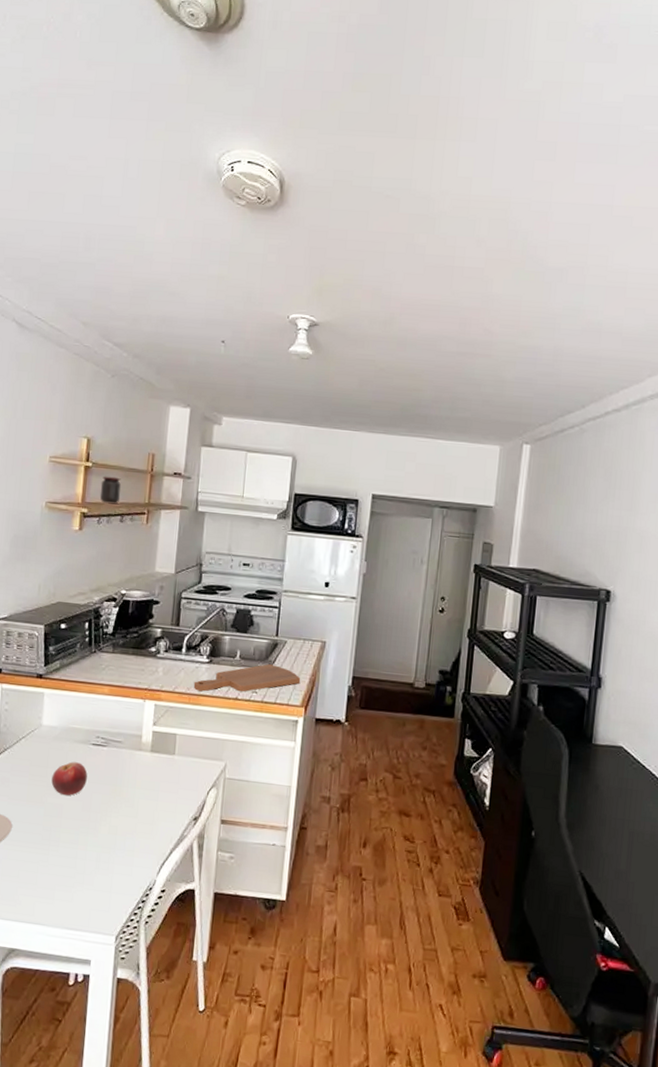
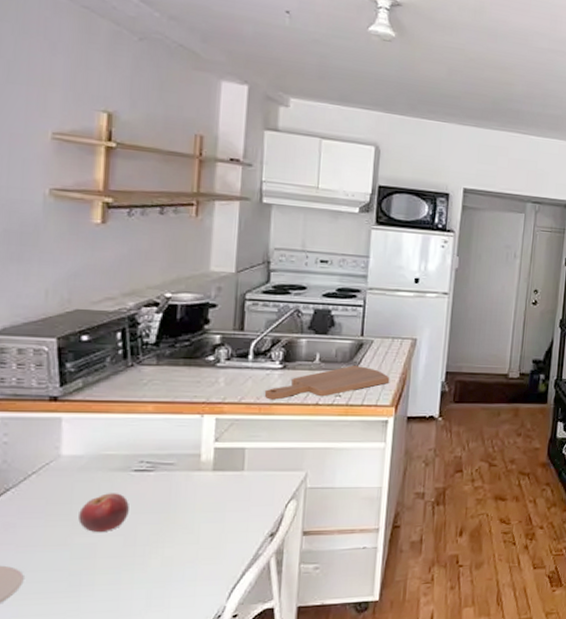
jar: present [99,476,122,505] -> none [129,159,160,194]

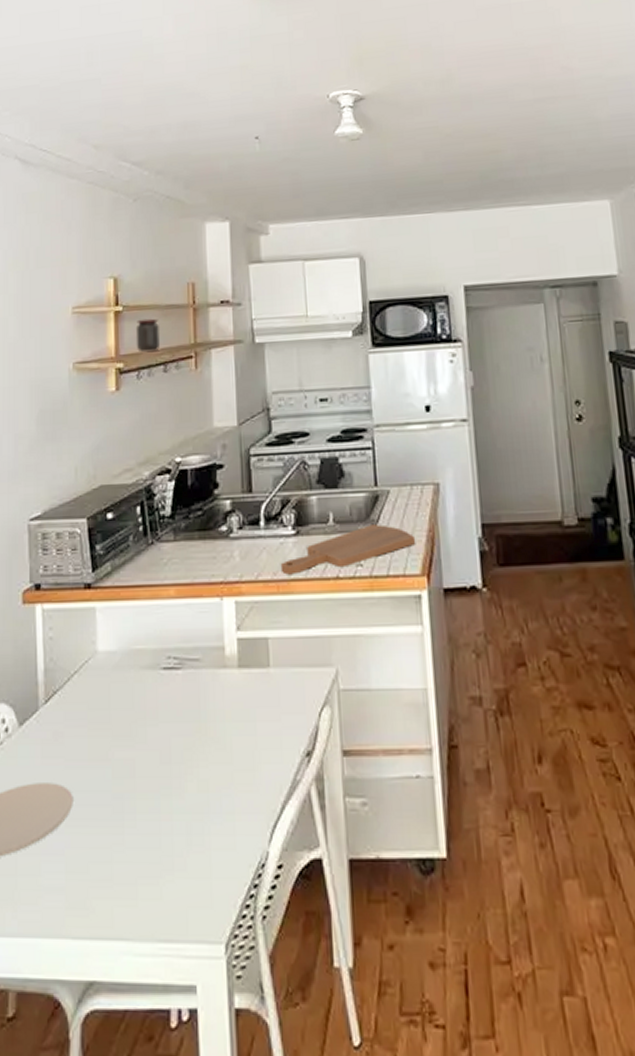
fruit: present [78,493,129,532] -> none [117,696,162,744]
jar: none [129,159,160,194] -> present [135,318,161,353]

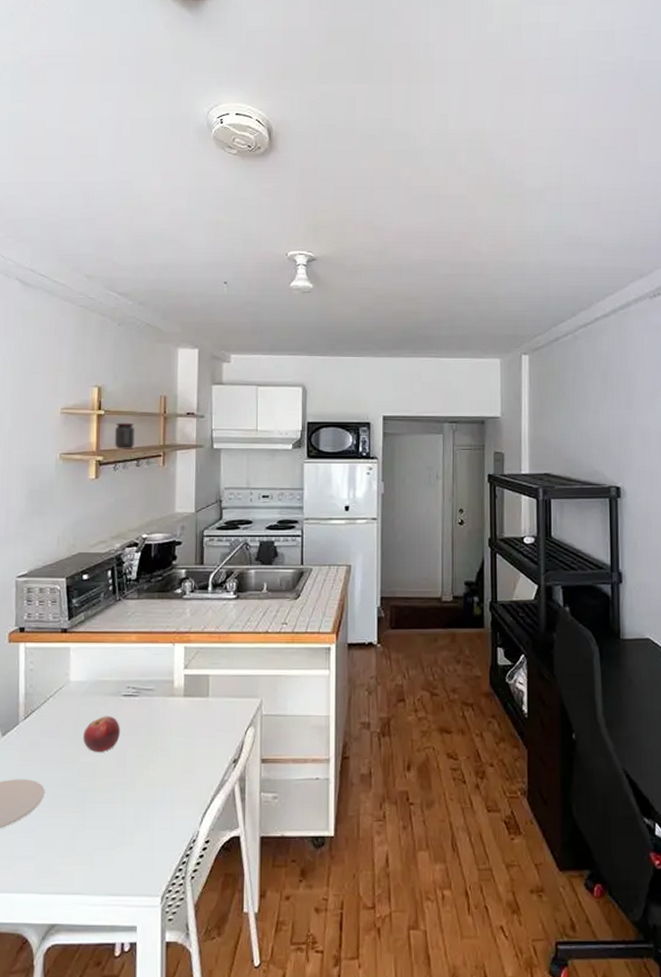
fruit: none [117,696,162,744] -> present [83,716,120,752]
cutting board: present [280,524,416,575] -> none [222,594,330,629]

